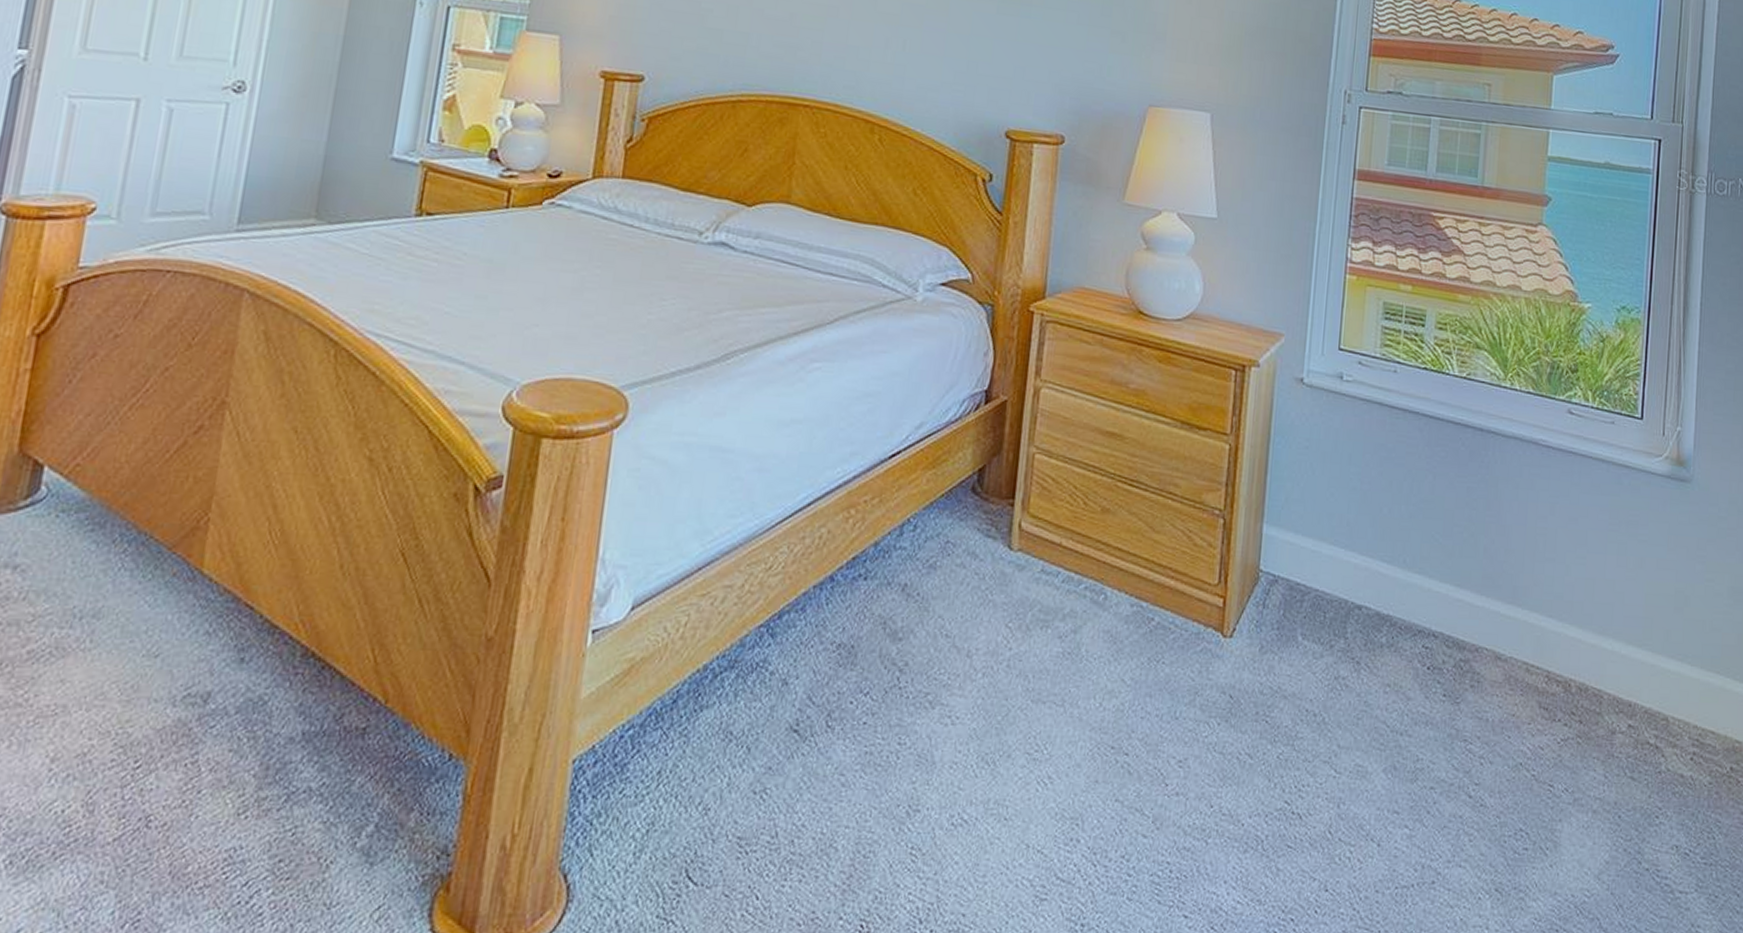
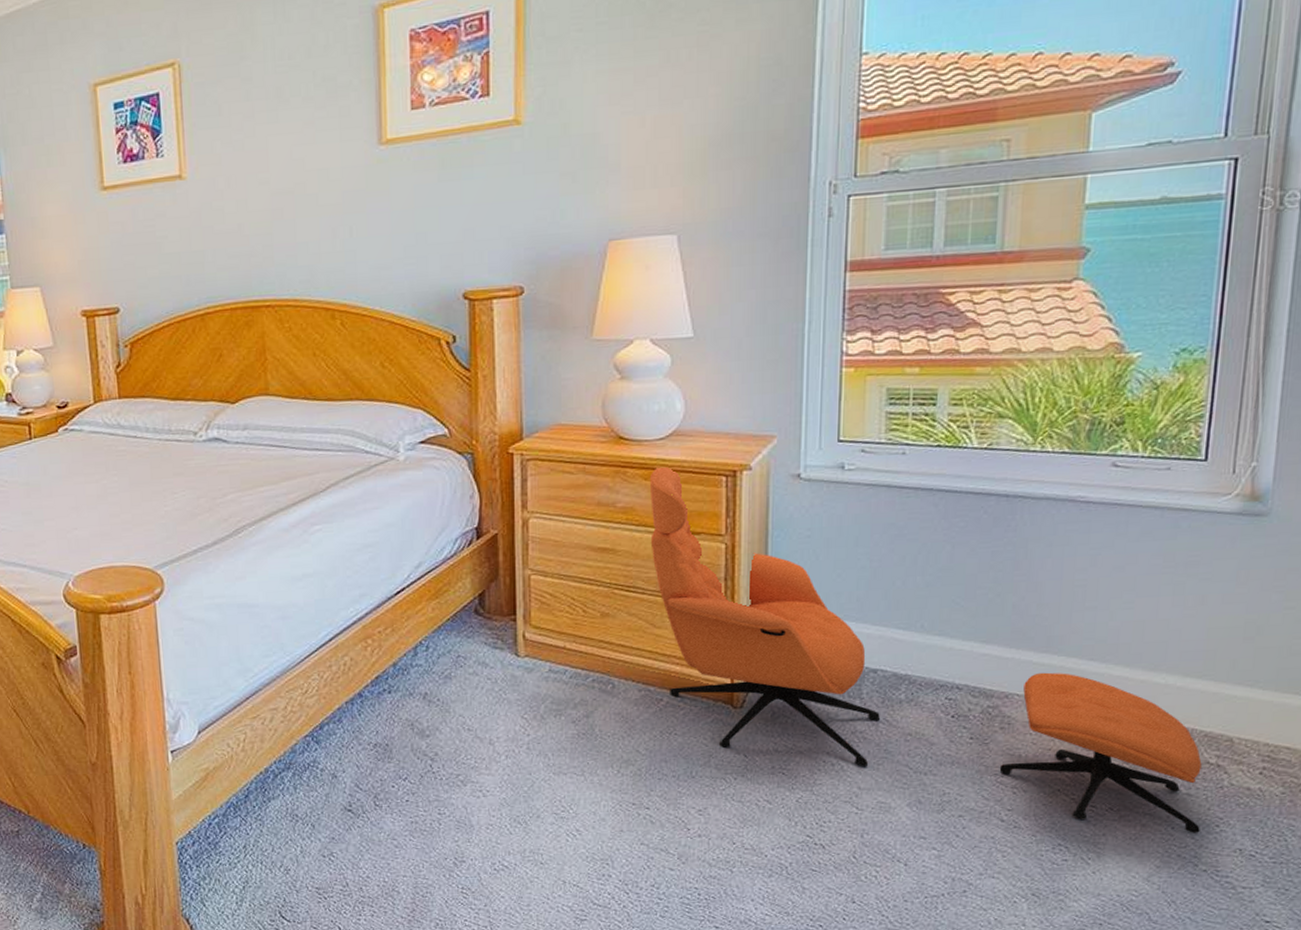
armchair: none [1158,350,1643,824] -> present [649,467,1202,833]

